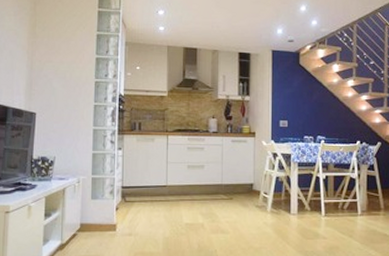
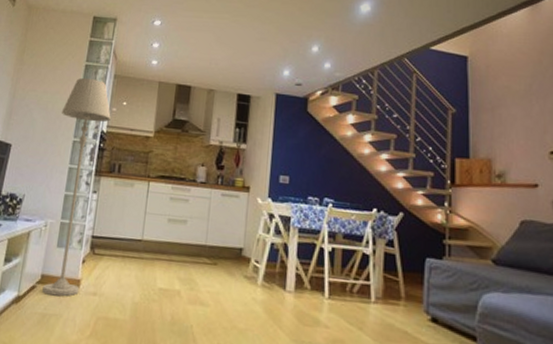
floor lamp: none [80,46,126,240] -> present [42,77,111,297]

